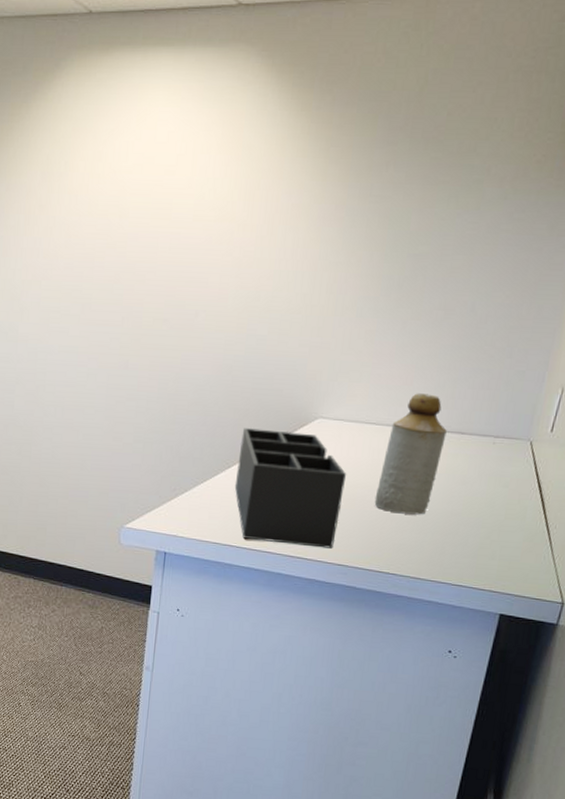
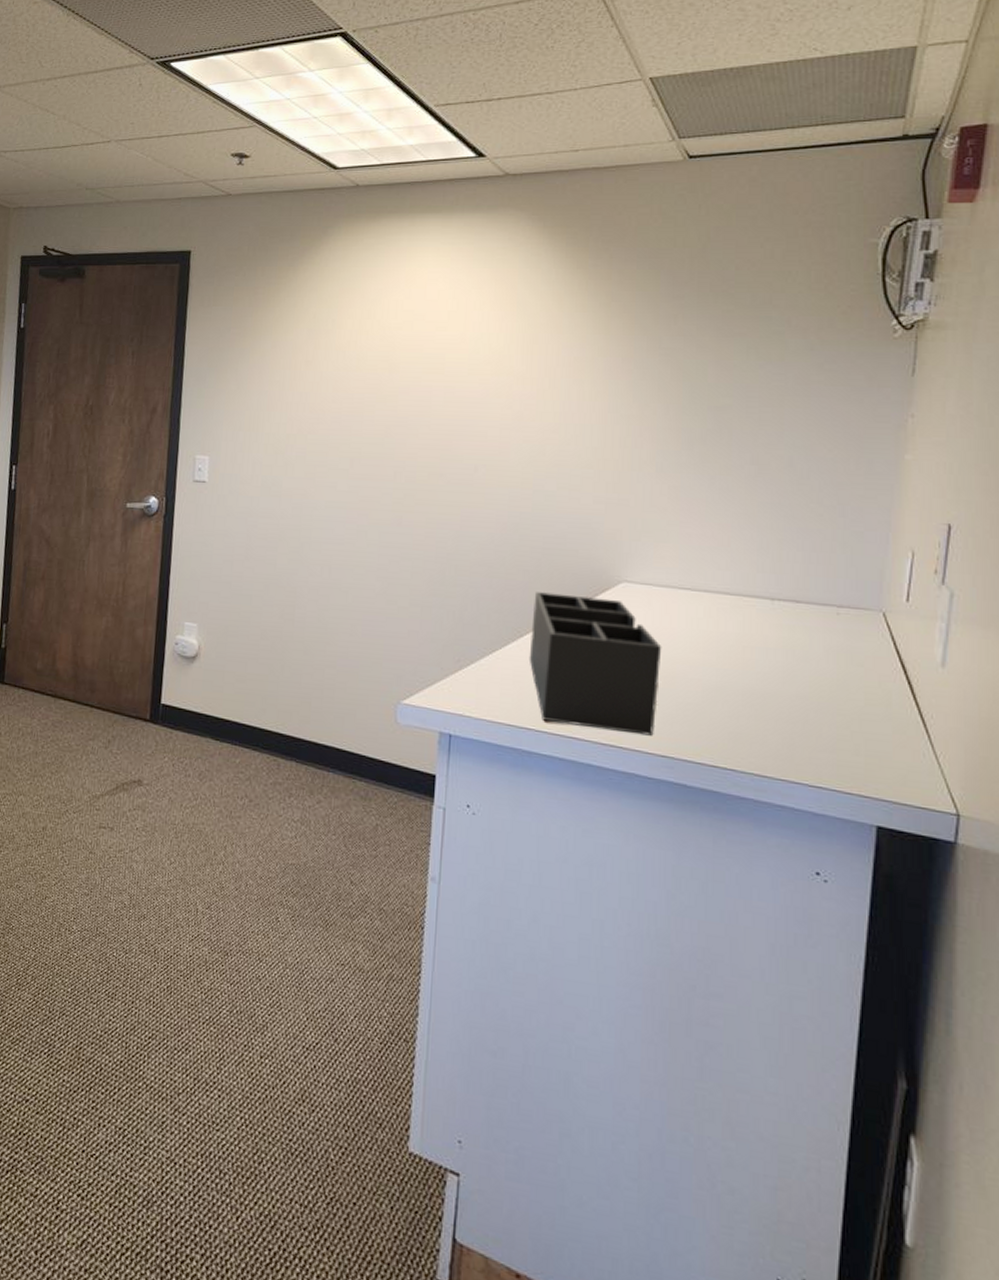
bottle: present [374,393,447,515] -> none [699,555,778,698]

